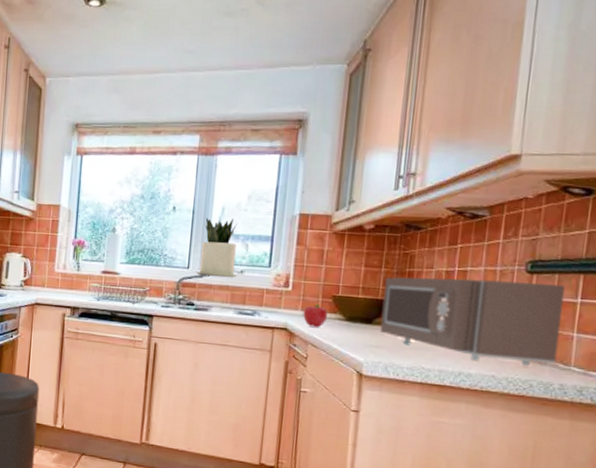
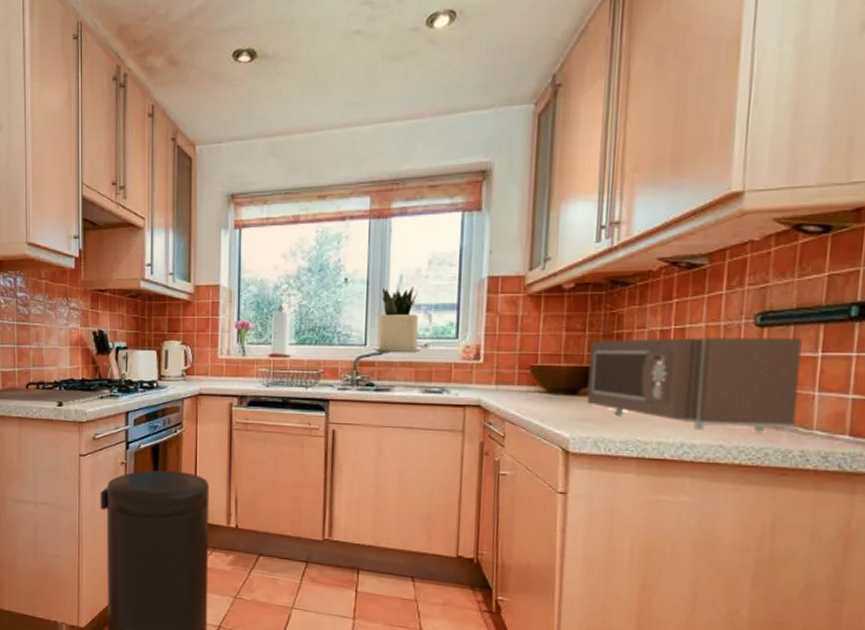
fruit: present [303,303,328,328] -> none [498,375,525,403]

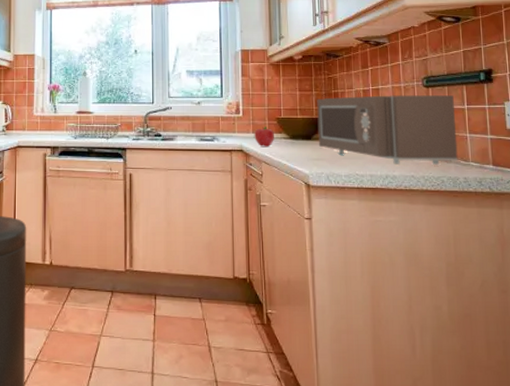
planter: present [375,287,421,353] -> none [160,57,196,109]
fruit: none [498,375,525,403] -> present [254,126,274,148]

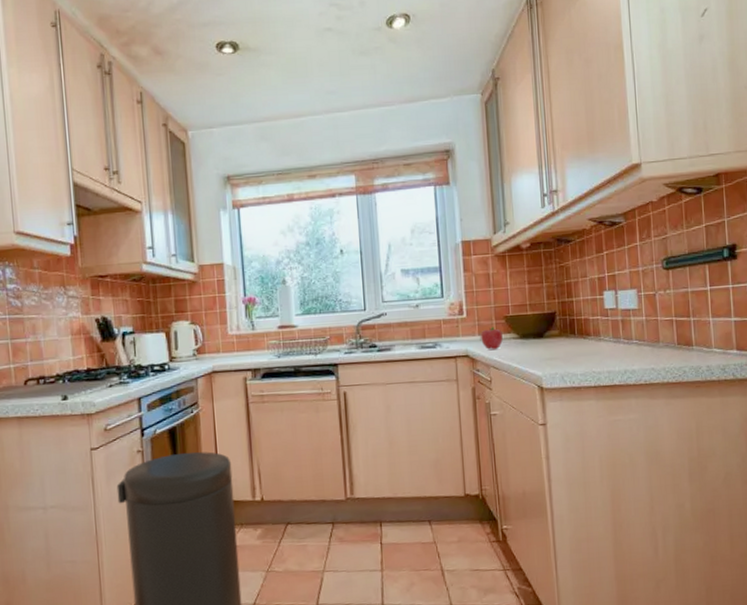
microwave: present [317,95,458,165] -> none [548,276,701,358]

